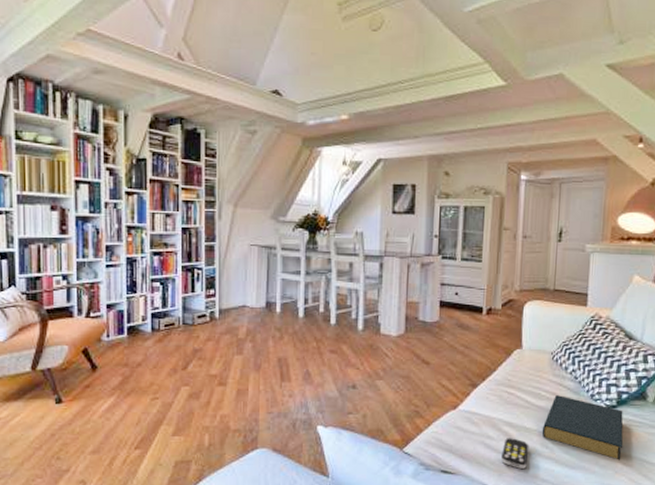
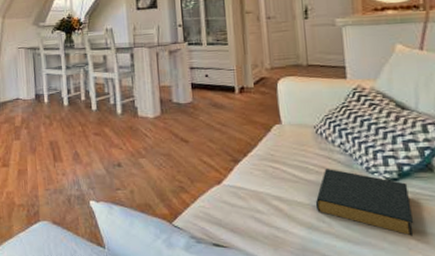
remote control: present [501,438,529,469] -> none [274,212,304,243]

